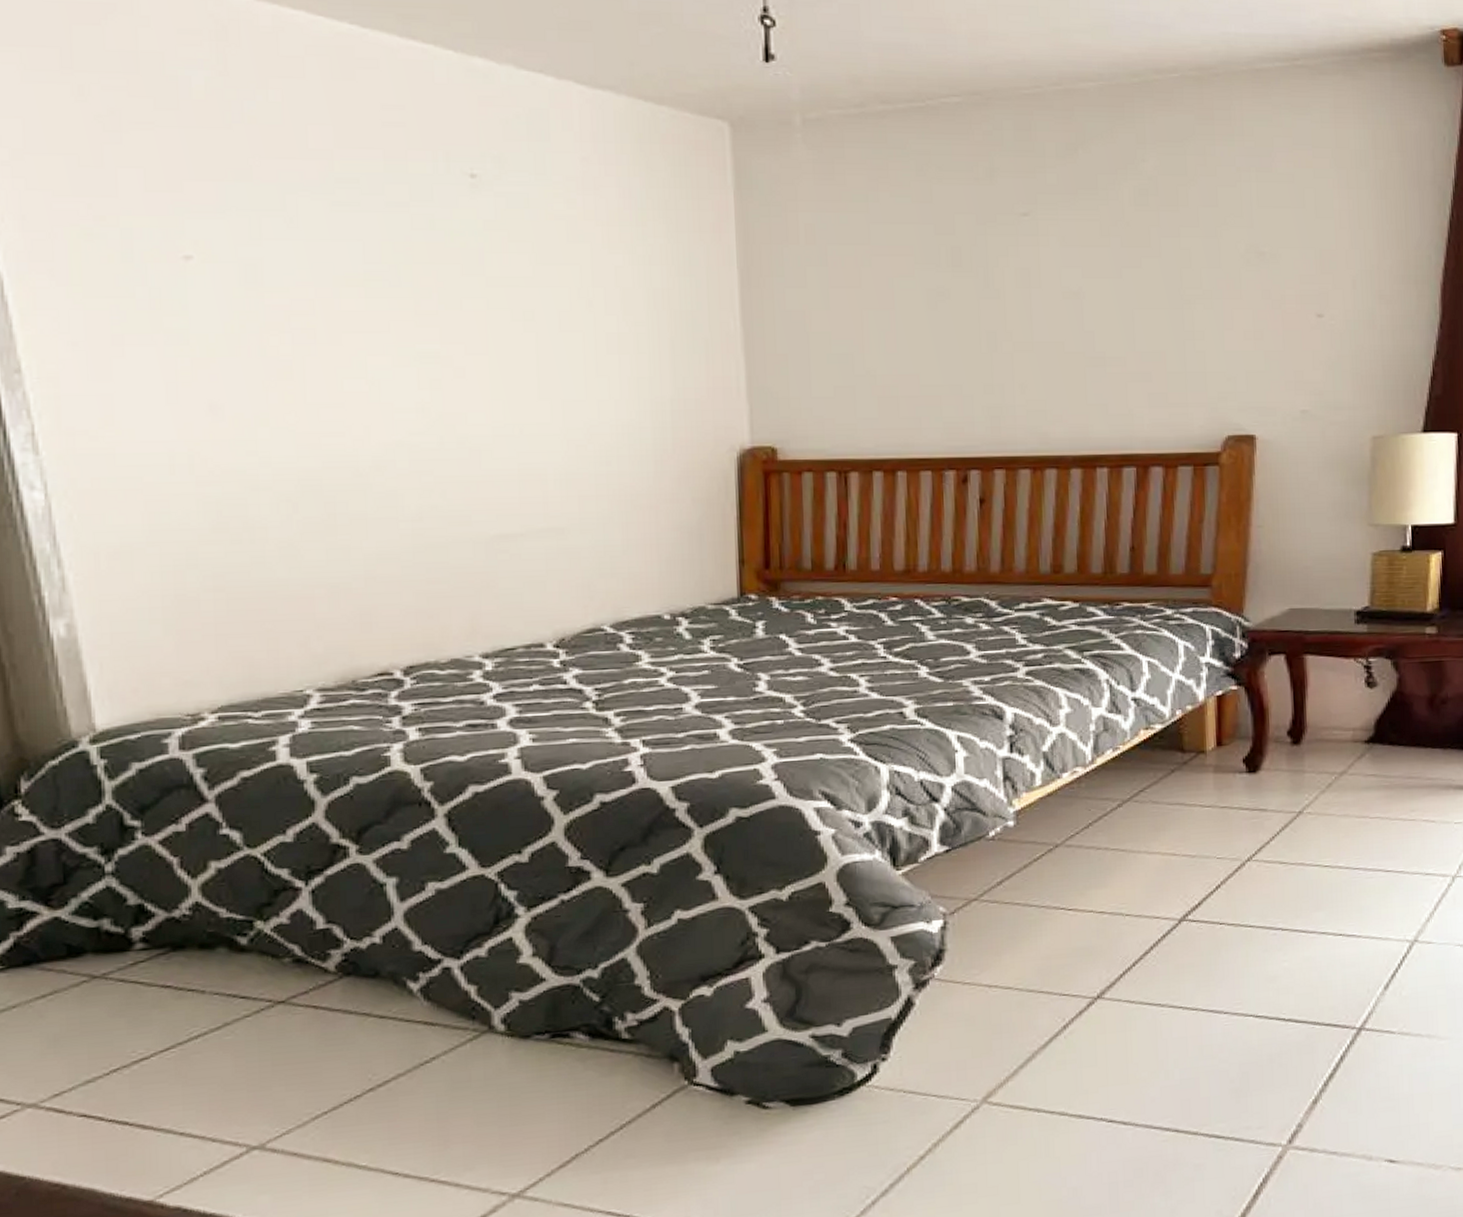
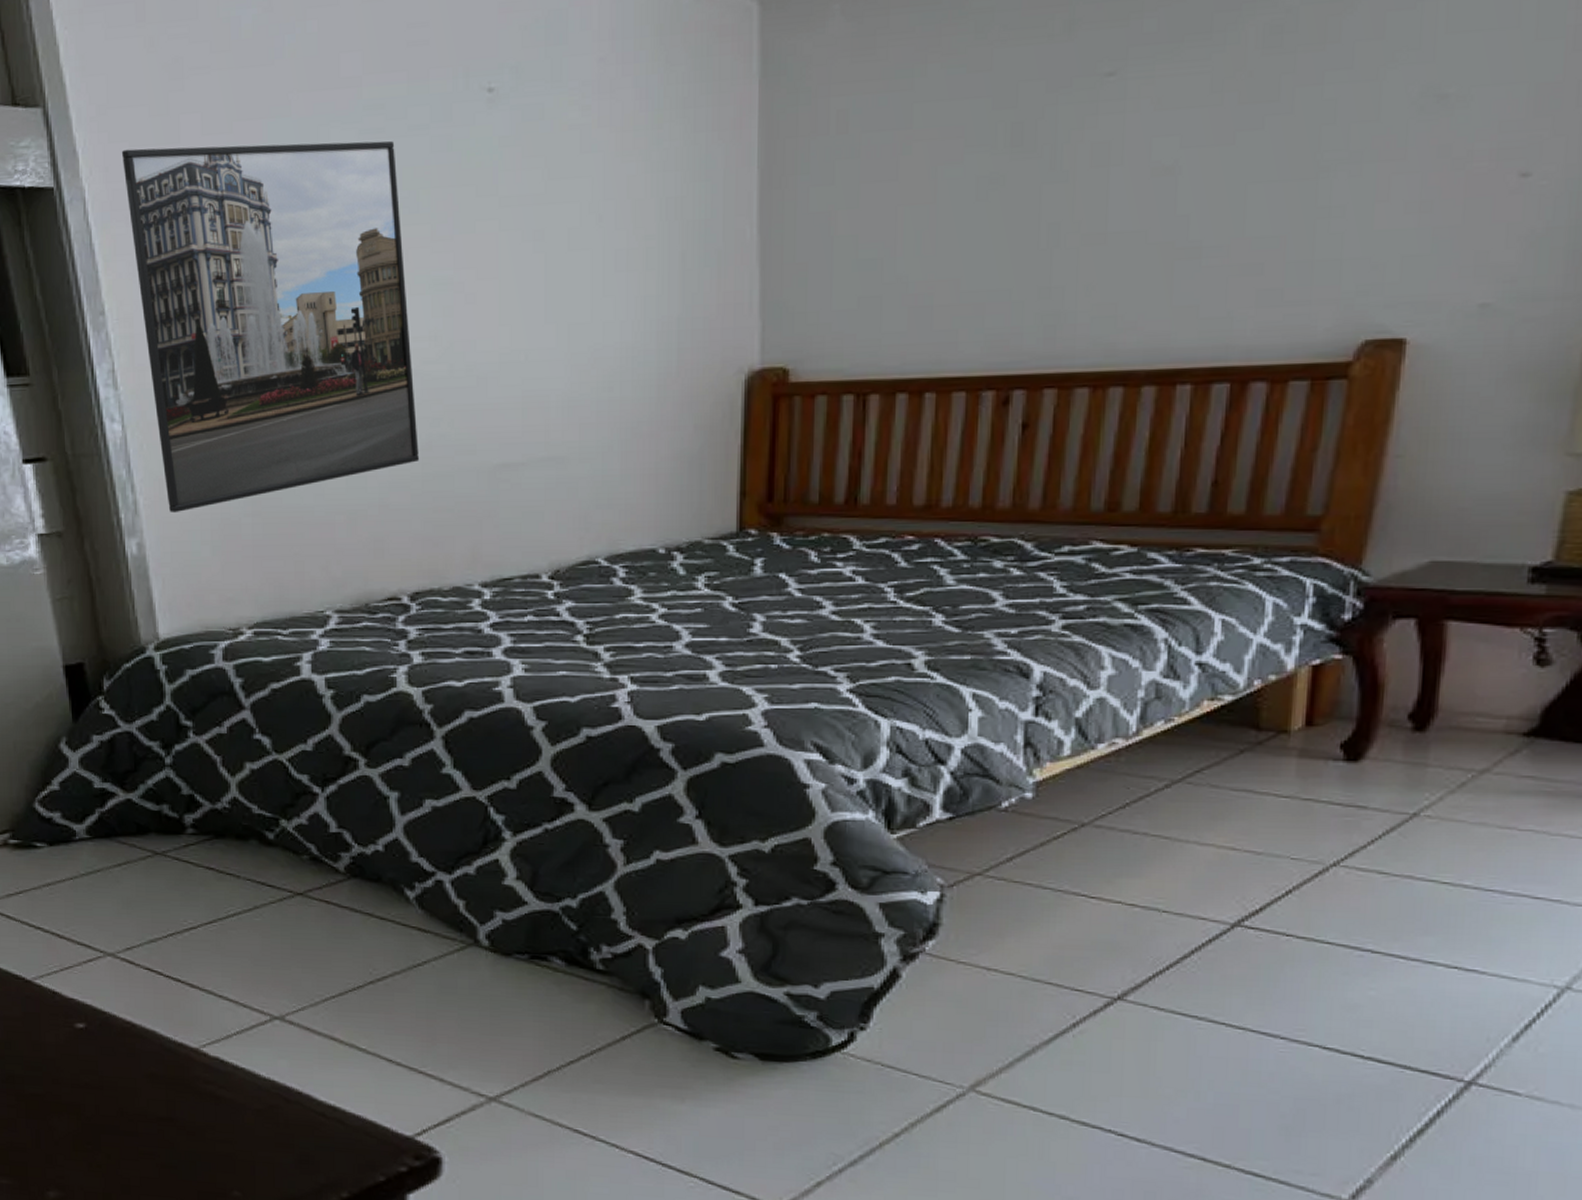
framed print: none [42,198,408,590] -> present [121,141,419,514]

